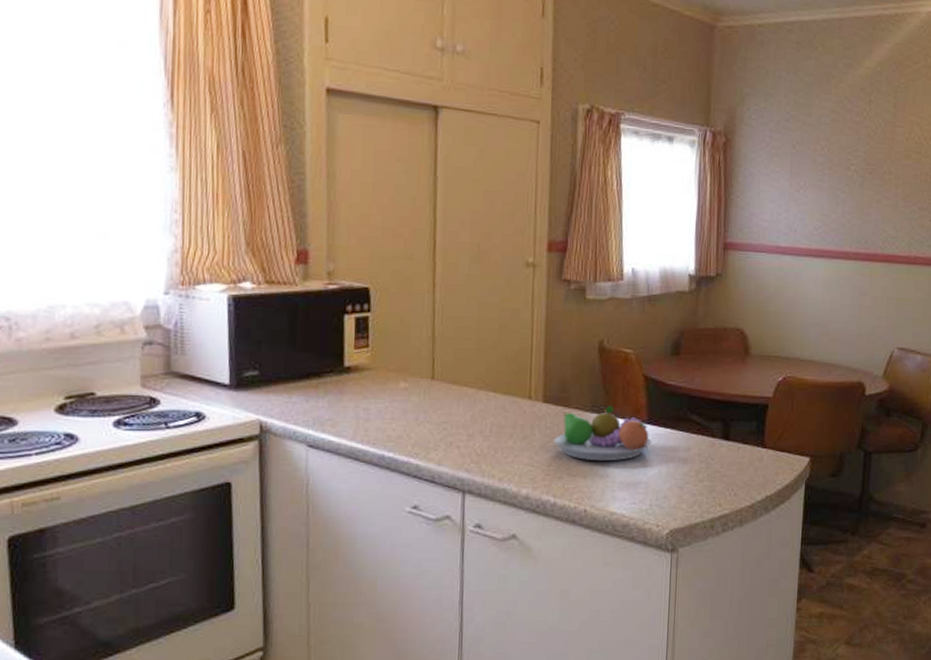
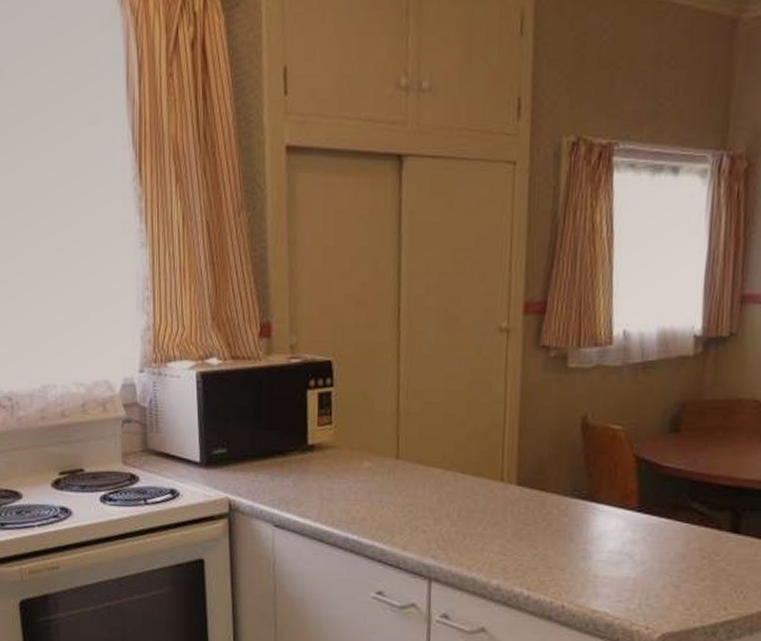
fruit bowl: present [554,405,651,462] -> none [528,490,642,553]

